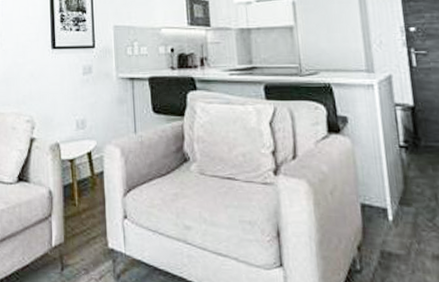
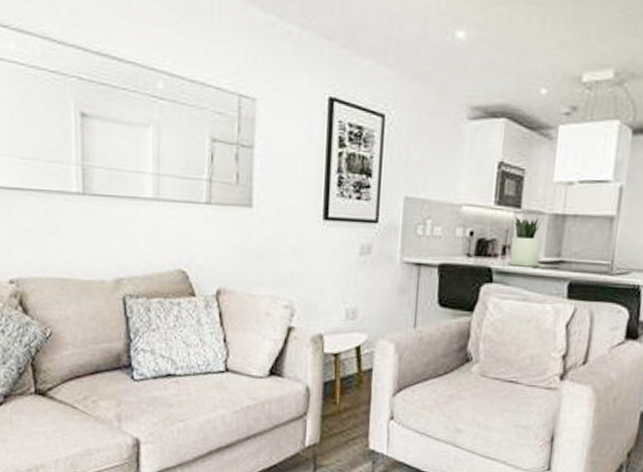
planter: none [206,33,237,74] -> present [506,216,542,267]

